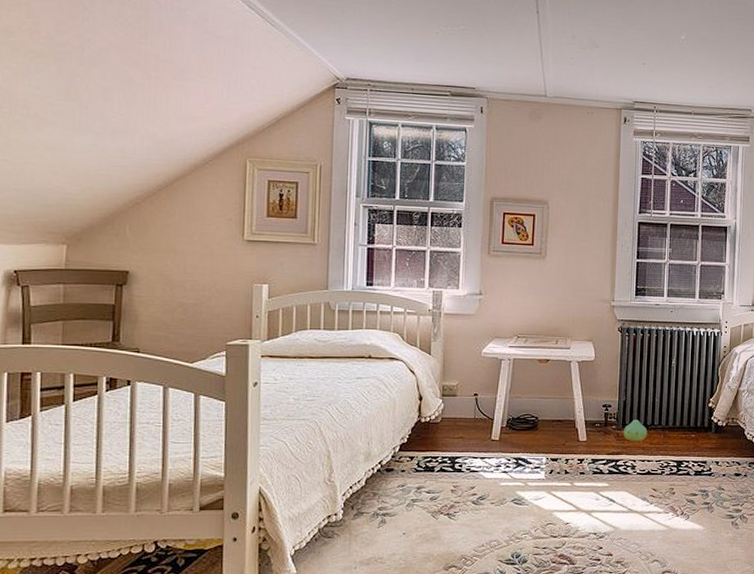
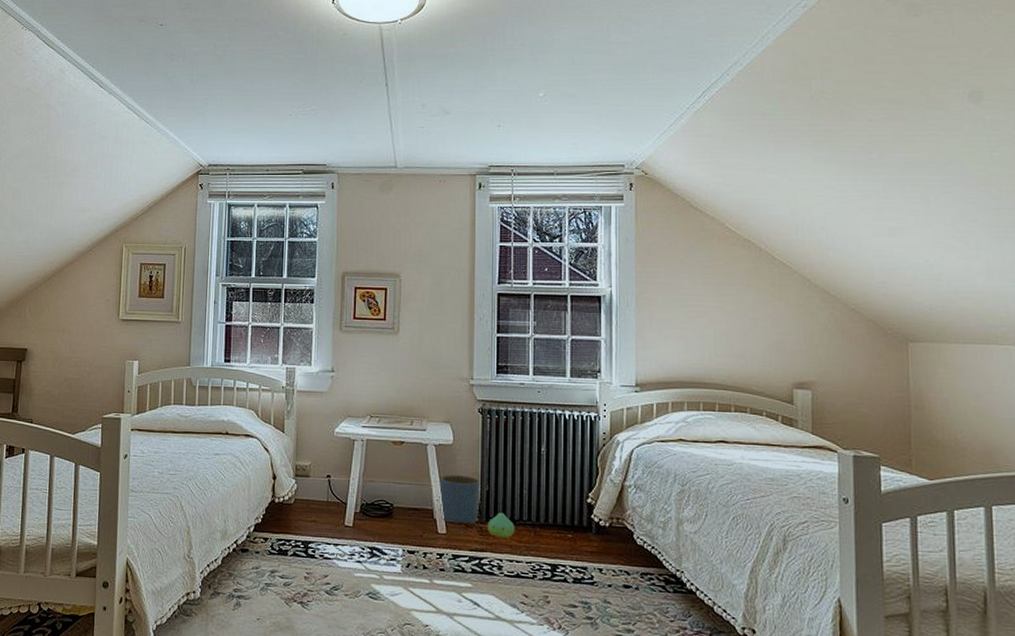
planter: none [581,388,618,431] -> present [439,475,480,524]

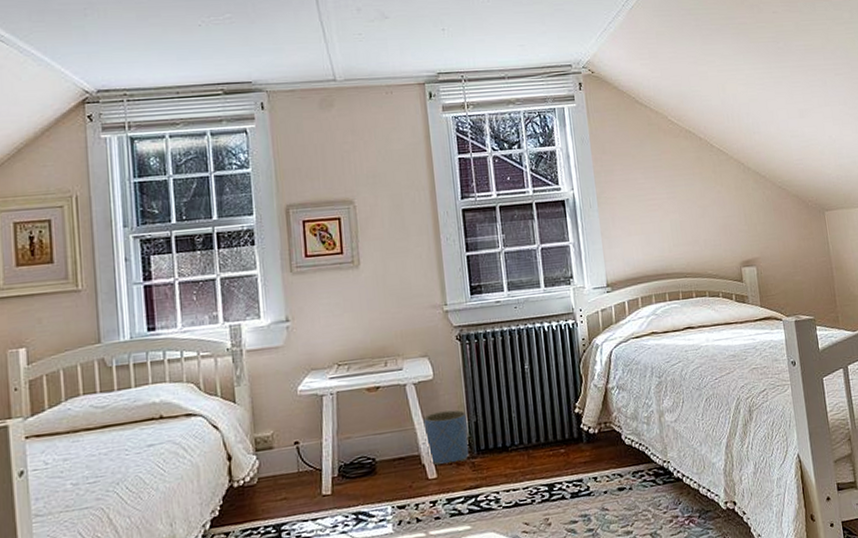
plush toy: present [487,512,515,538] -> none [479,442,509,469]

